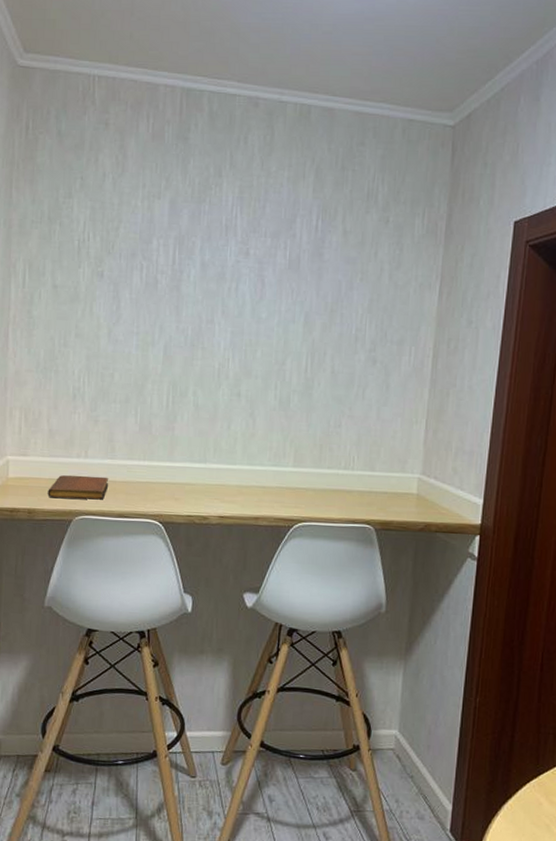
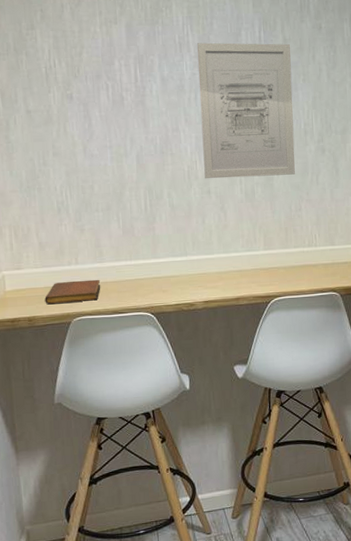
wall art: none [236,227,351,385] -> present [196,42,295,179]

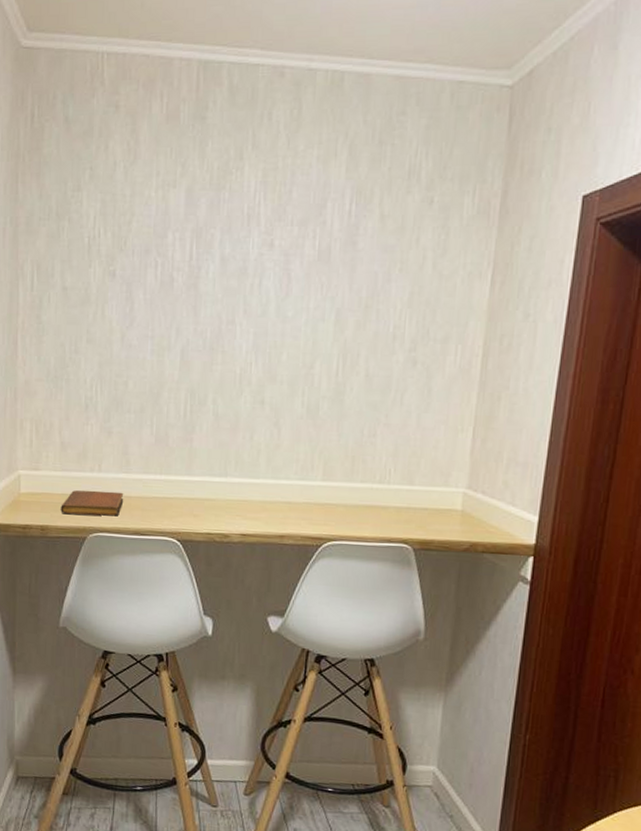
wall art: present [196,42,295,179] -> none [259,215,389,390]

